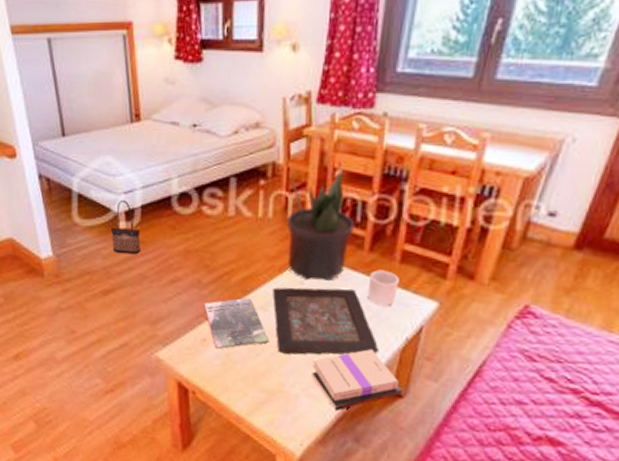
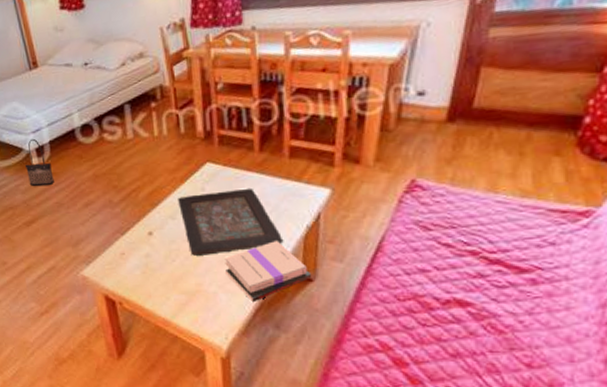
magazine: present [204,297,270,350] -> none [117,209,183,261]
planter: present [287,172,354,280] -> none [176,85,242,185]
mug: present [367,270,399,307] -> none [263,166,292,201]

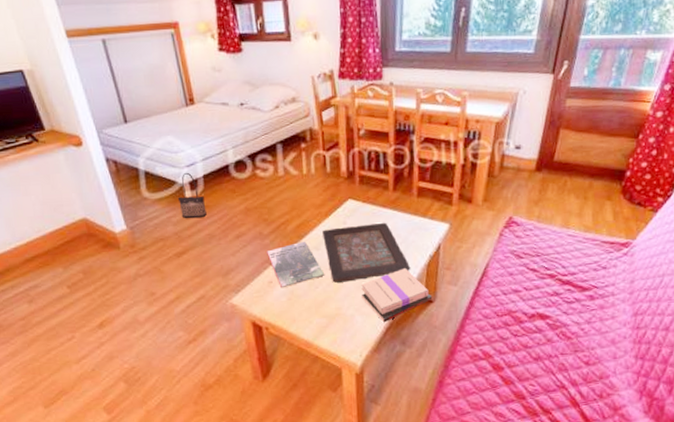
magazine: none [117,209,183,261] -> present [267,241,325,288]

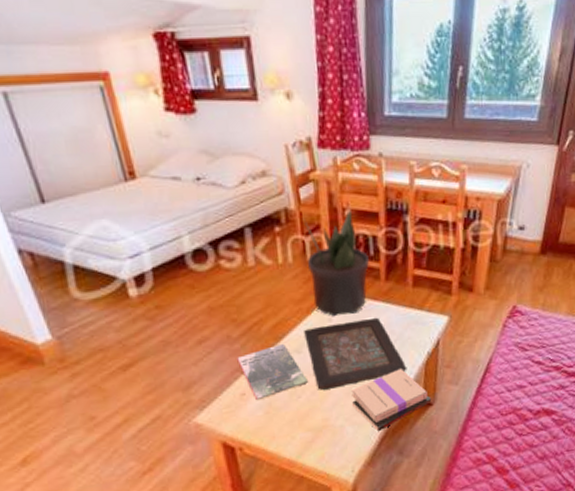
tote bag: present [177,172,207,219] -> none [119,265,159,323]
planter: none [324,131,379,219] -> present [302,211,369,316]

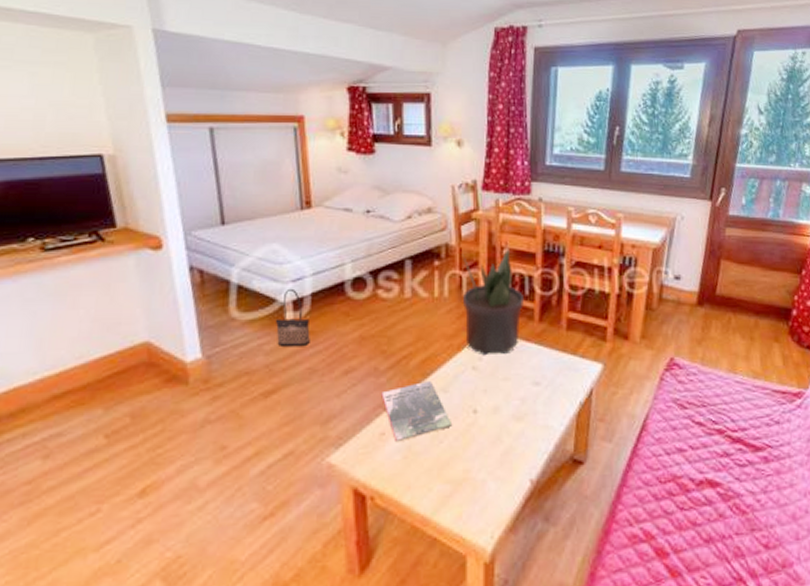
tote bag: none [119,265,159,323] -> present [275,288,310,347]
decorative tray: present [304,317,407,390] -> none [453,359,558,436]
books: present [351,369,432,432] -> none [495,419,583,491]

